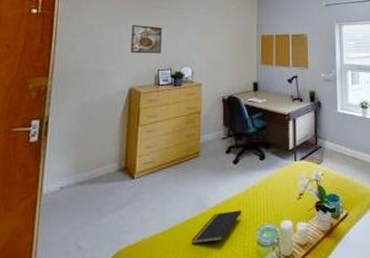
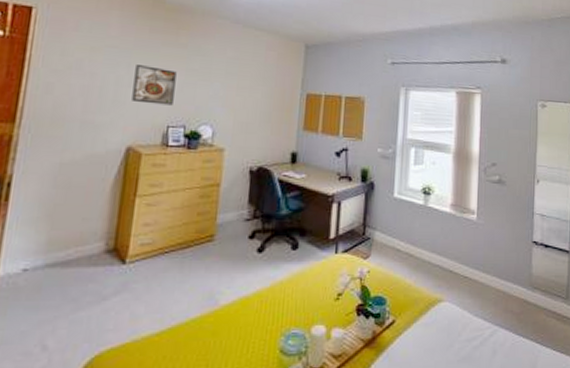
notepad: present [191,210,242,244] -> none [195,310,264,350]

